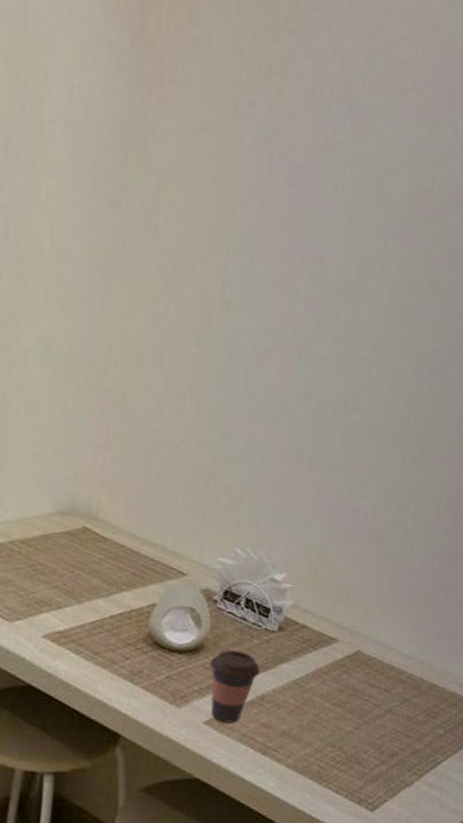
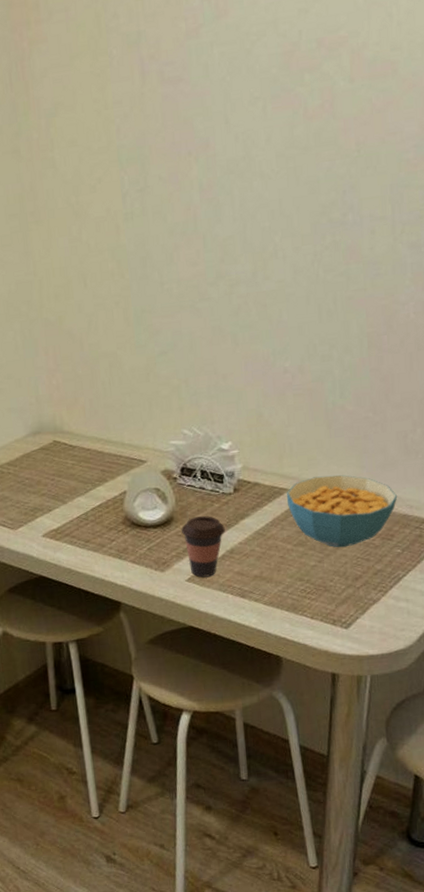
cereal bowl: none [333,632,450,717] -> present [286,475,398,548]

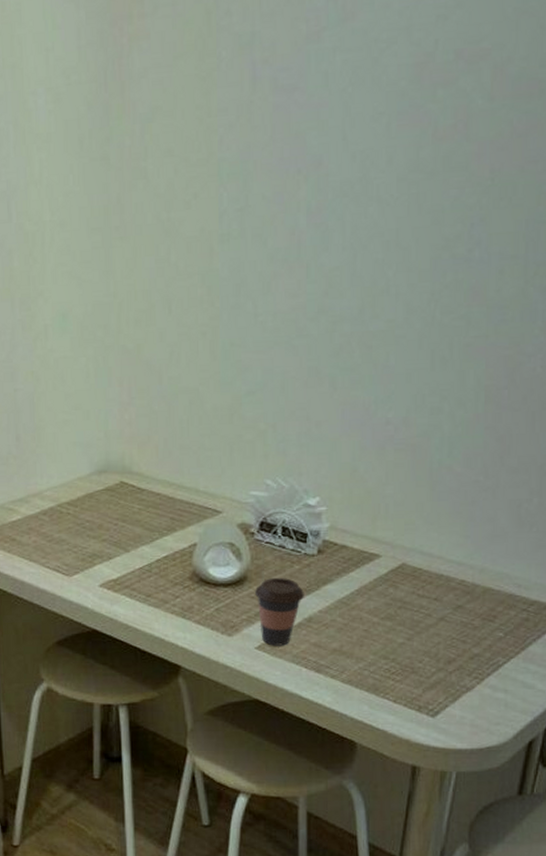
cereal bowl: present [286,475,398,548] -> none [377,543,505,626]

